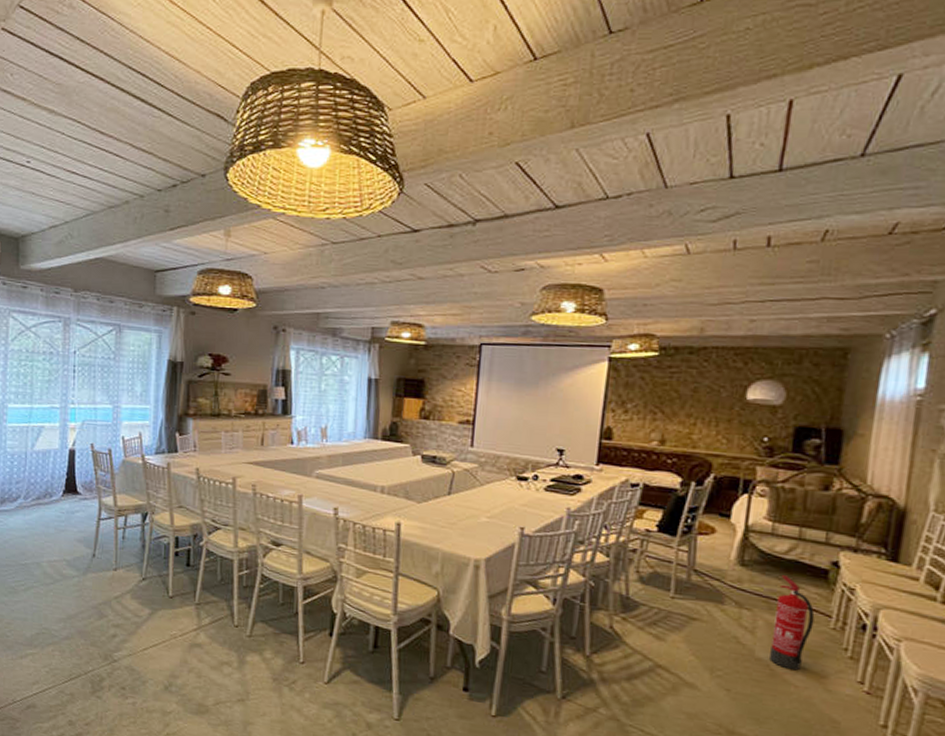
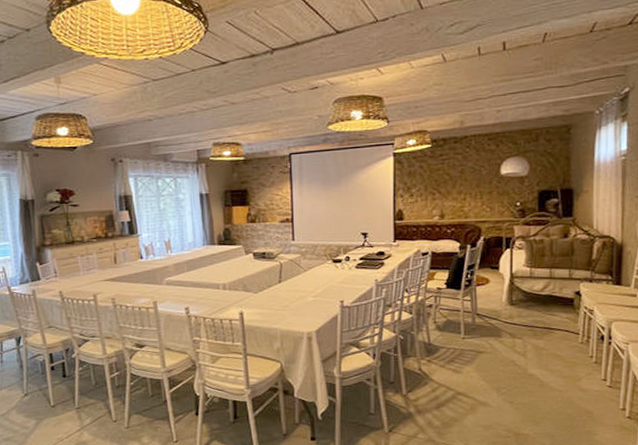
fire extinguisher: present [769,575,815,671] -> none [539,308,567,379]

